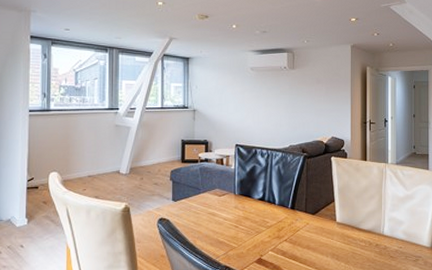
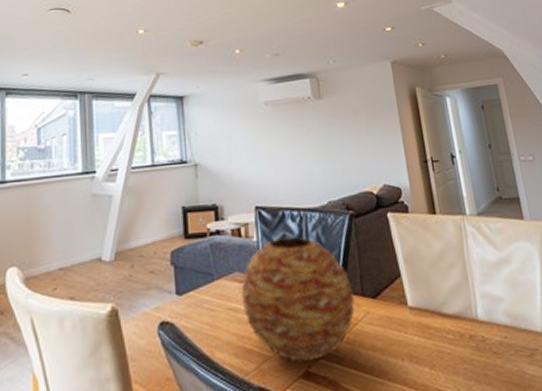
vase: none [219,167,300,253] -> present [241,235,355,363]

